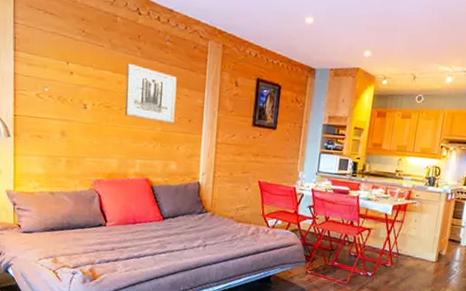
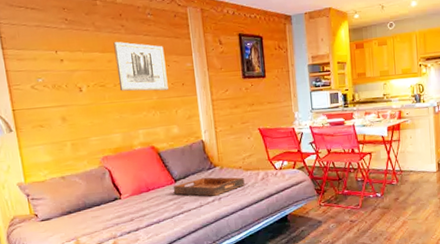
serving tray: none [159,220,234,242] -> present [173,177,245,196]

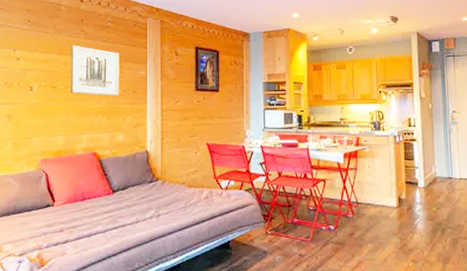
serving tray: present [173,177,245,196] -> none [110,190,186,212]

